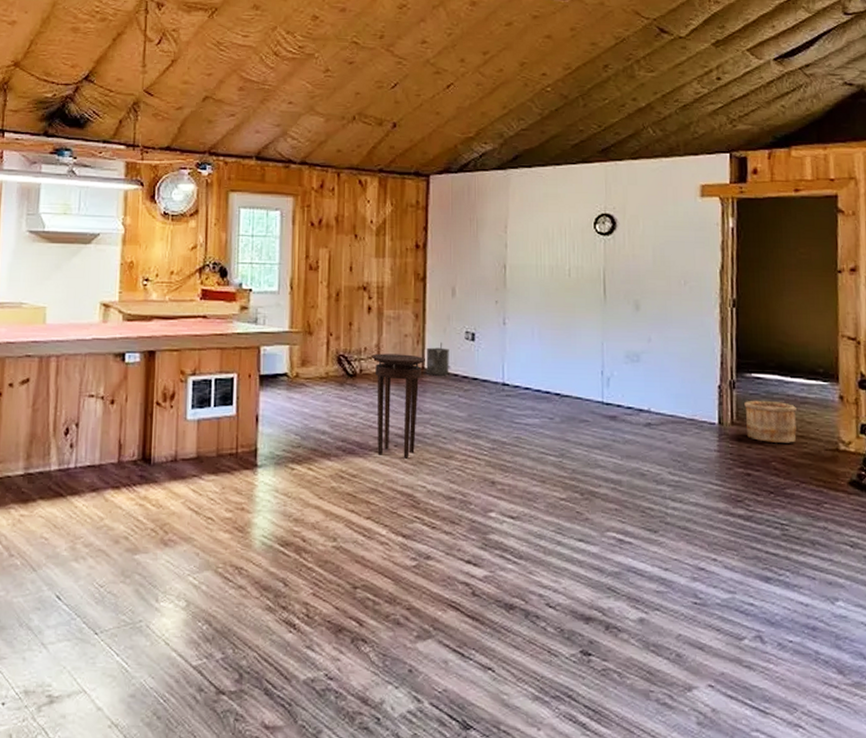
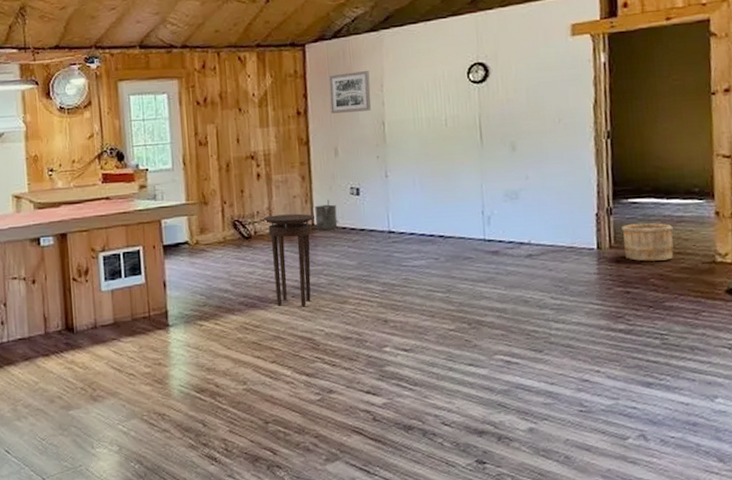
wall art: none [451,209,494,252] -> present [329,71,371,114]

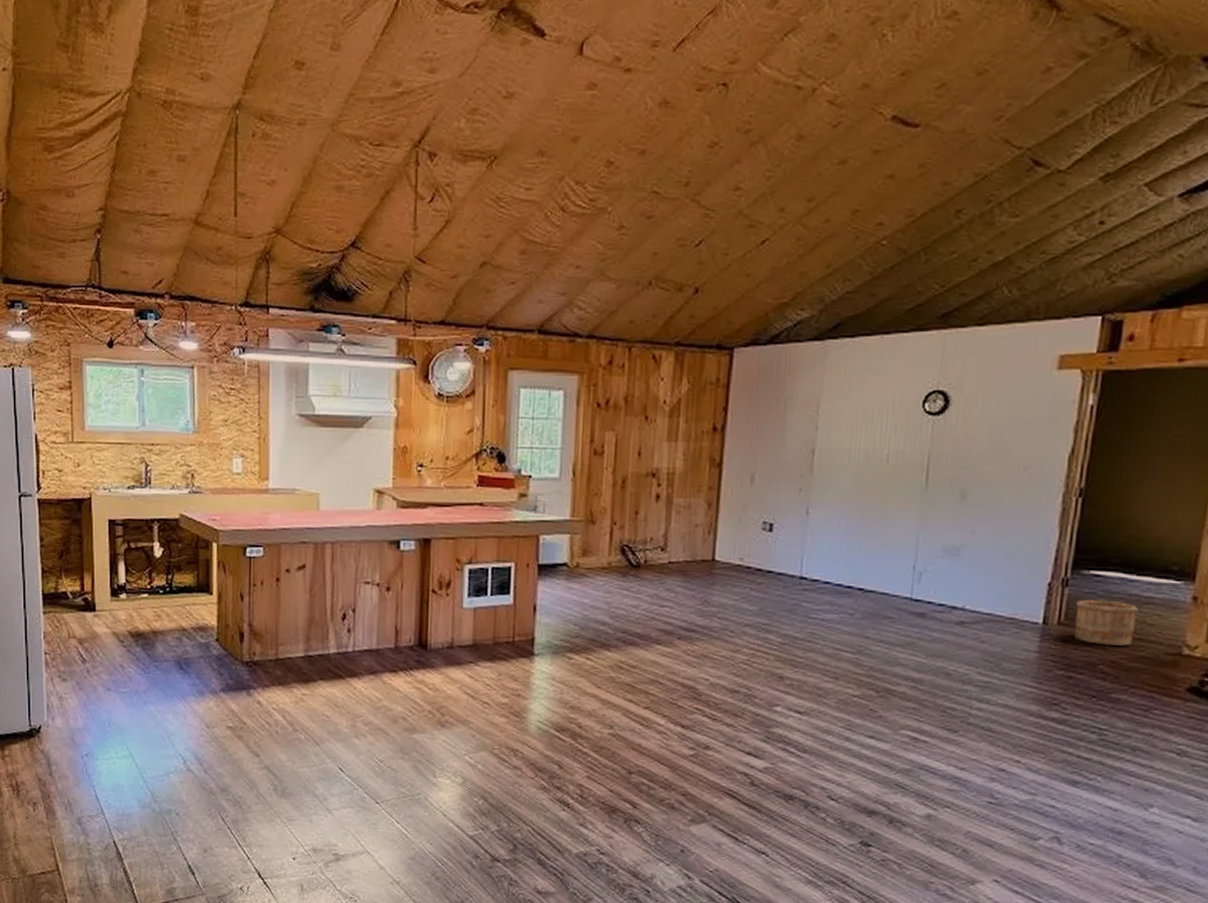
stool: present [264,213,314,307] -> none [658,544,716,651]
bucket: present [314,200,338,231] -> none [714,533,743,568]
wall art: present [329,71,371,114] -> none [753,387,805,435]

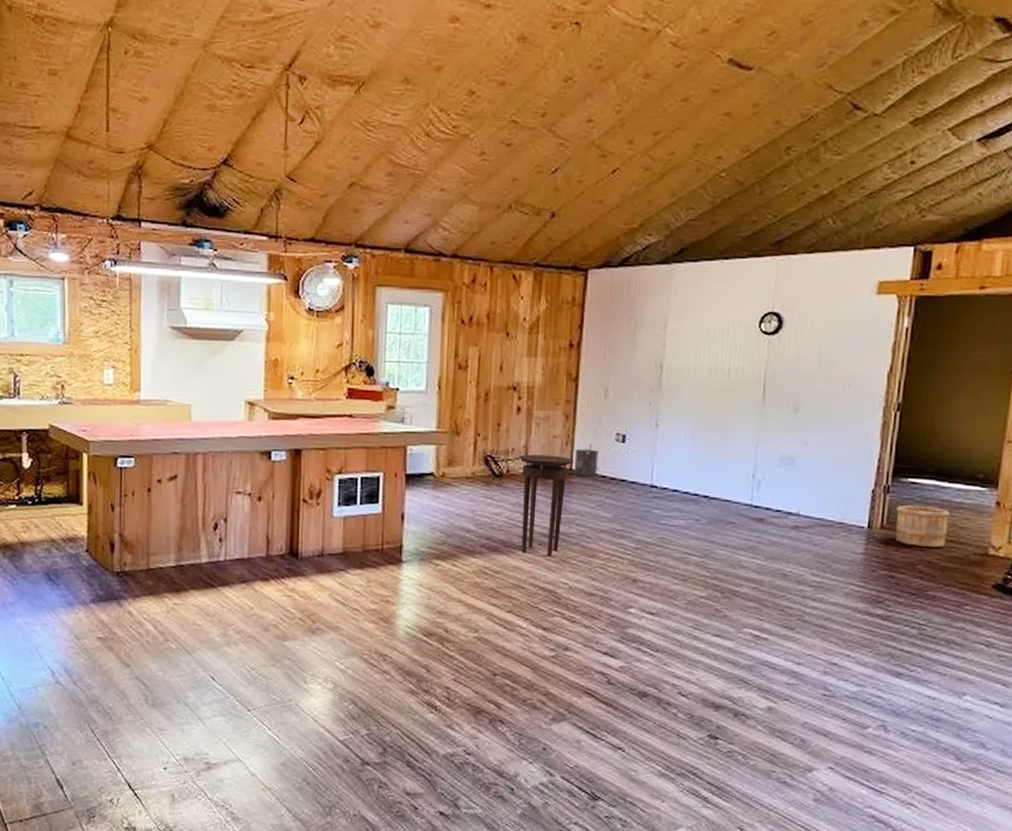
stool: none [658,544,716,651] -> present [519,454,573,557]
bucket: none [714,533,743,568] -> present [571,444,599,477]

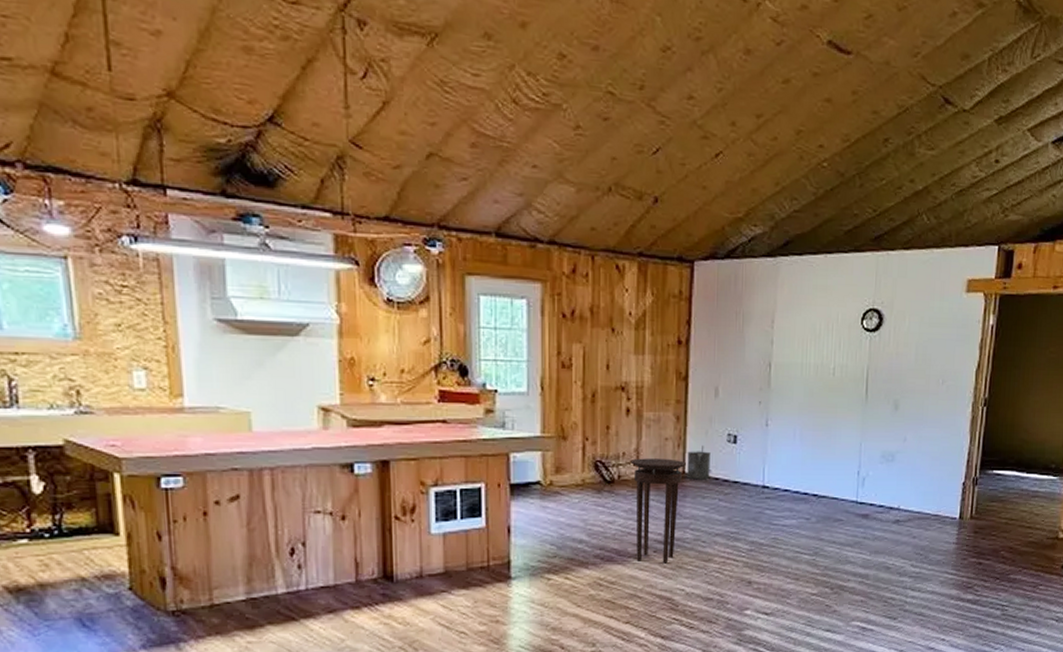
wooden bucket: present [895,504,950,547] -> none [982,495,1028,534]

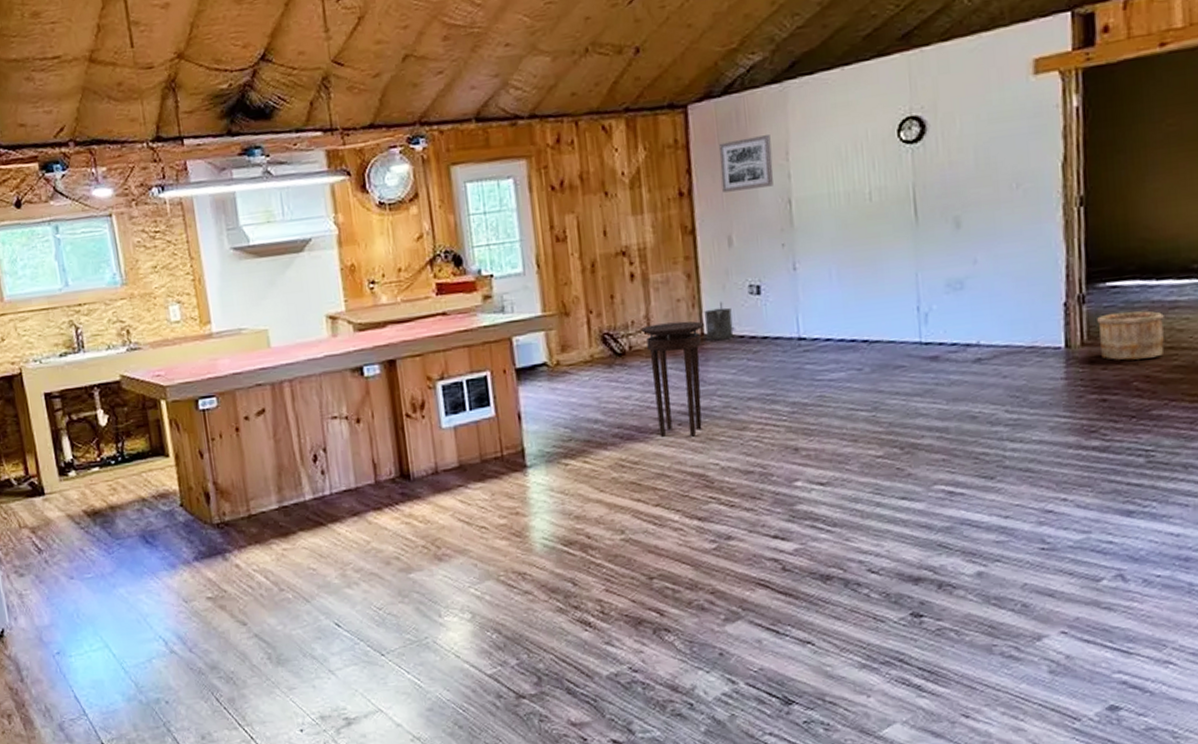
wall art: none [716,301,761,349] -> present [719,135,774,193]
wooden bucket: none [982,495,1028,534] -> present [1097,310,1164,361]

